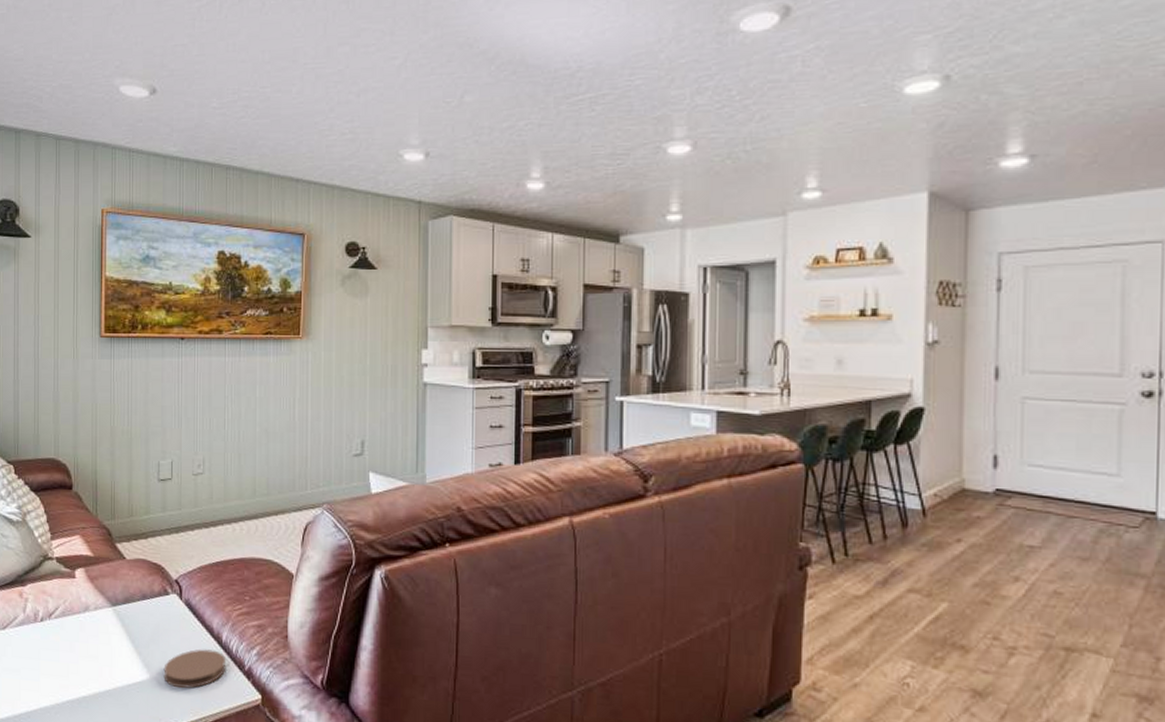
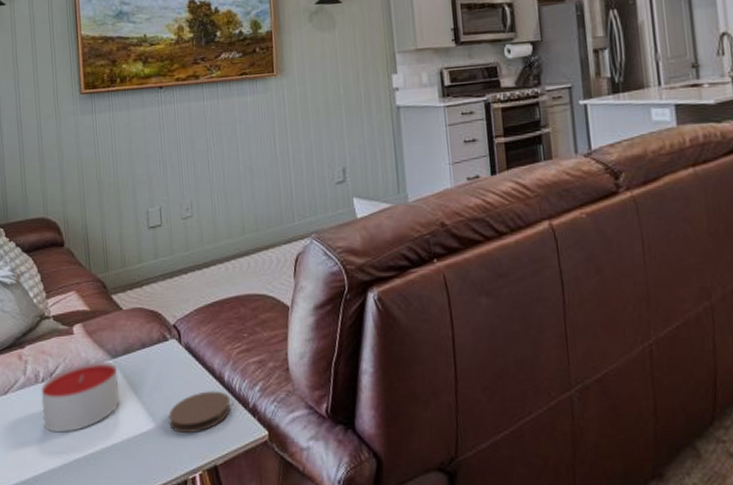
candle: none [39,607,117,674] -> present [41,361,120,433]

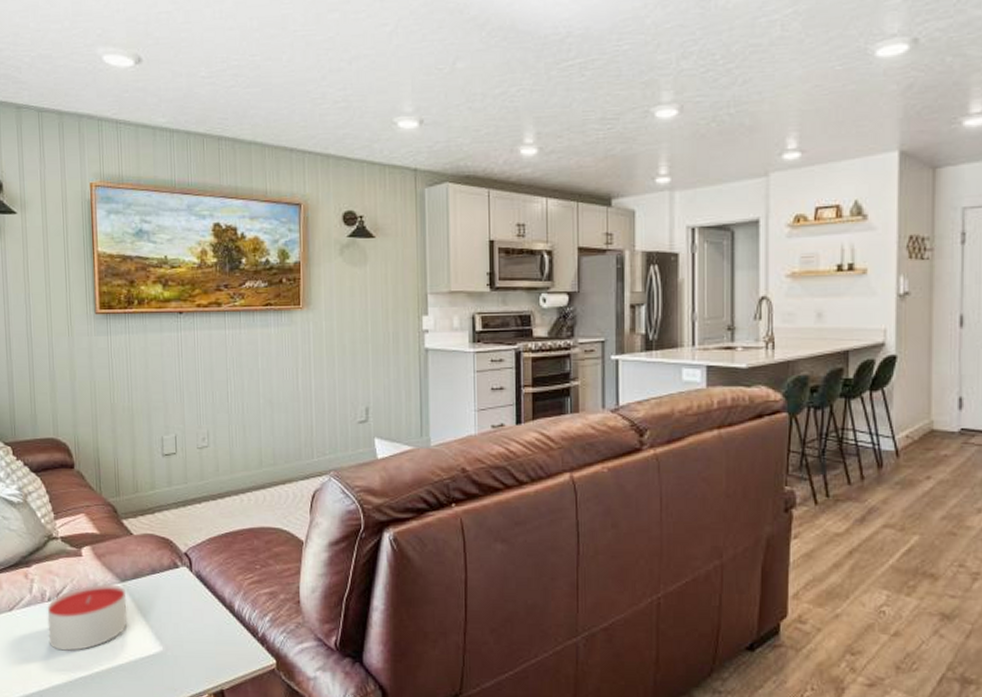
coaster: present [168,391,231,433] -> none [177,619,240,658]

